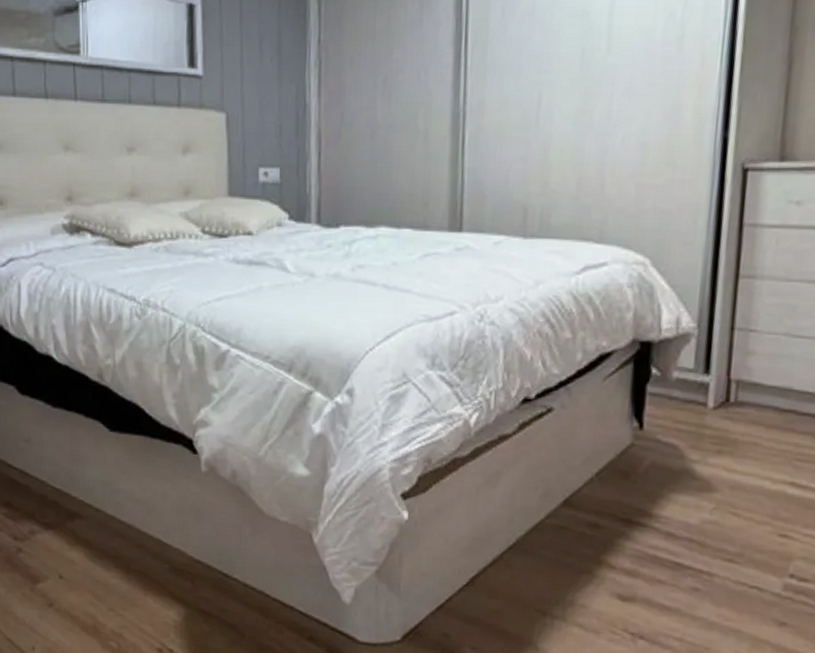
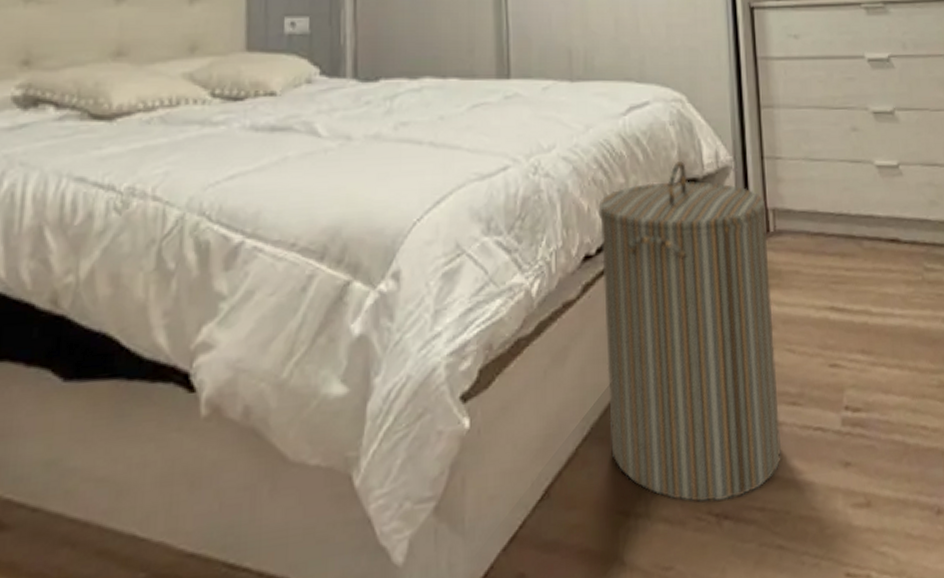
laundry hamper: none [534,322,730,625] -> present [598,160,782,503]

